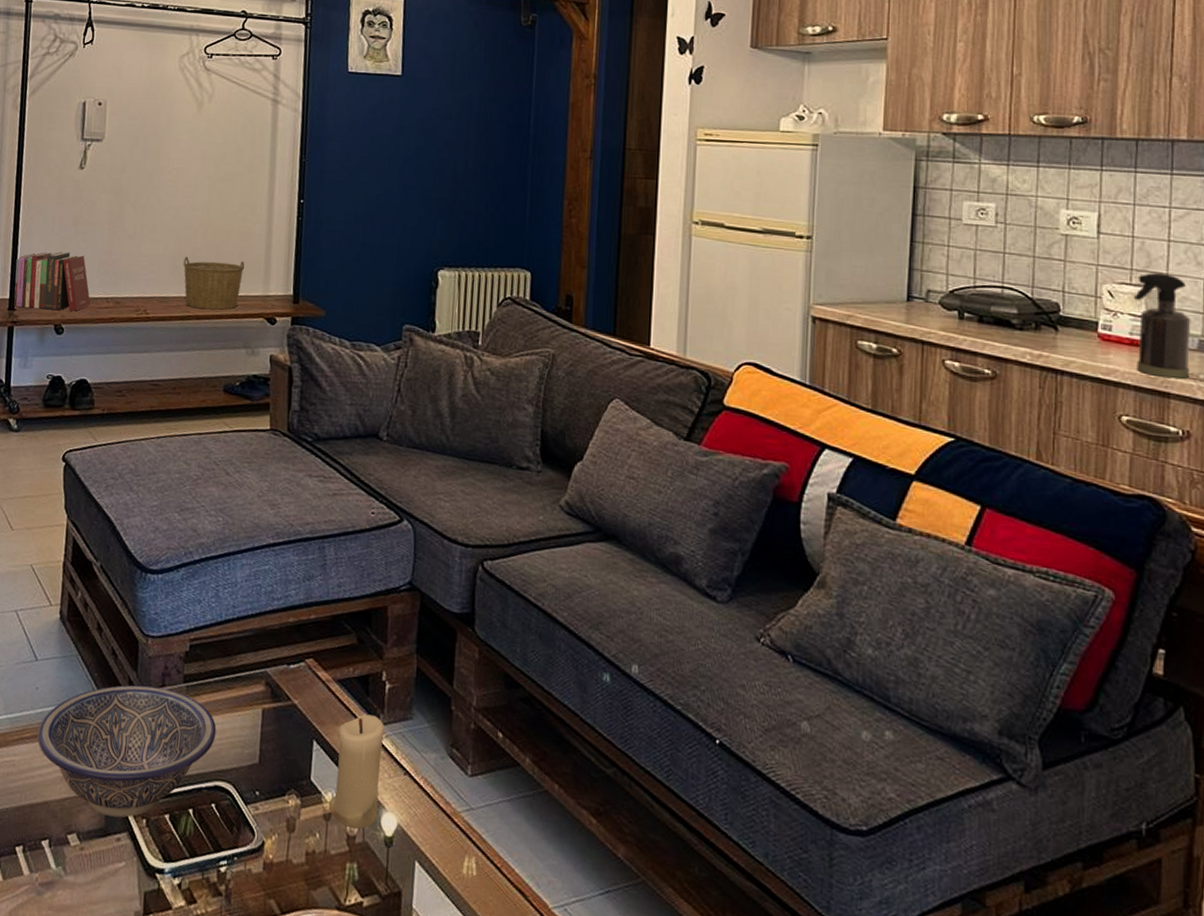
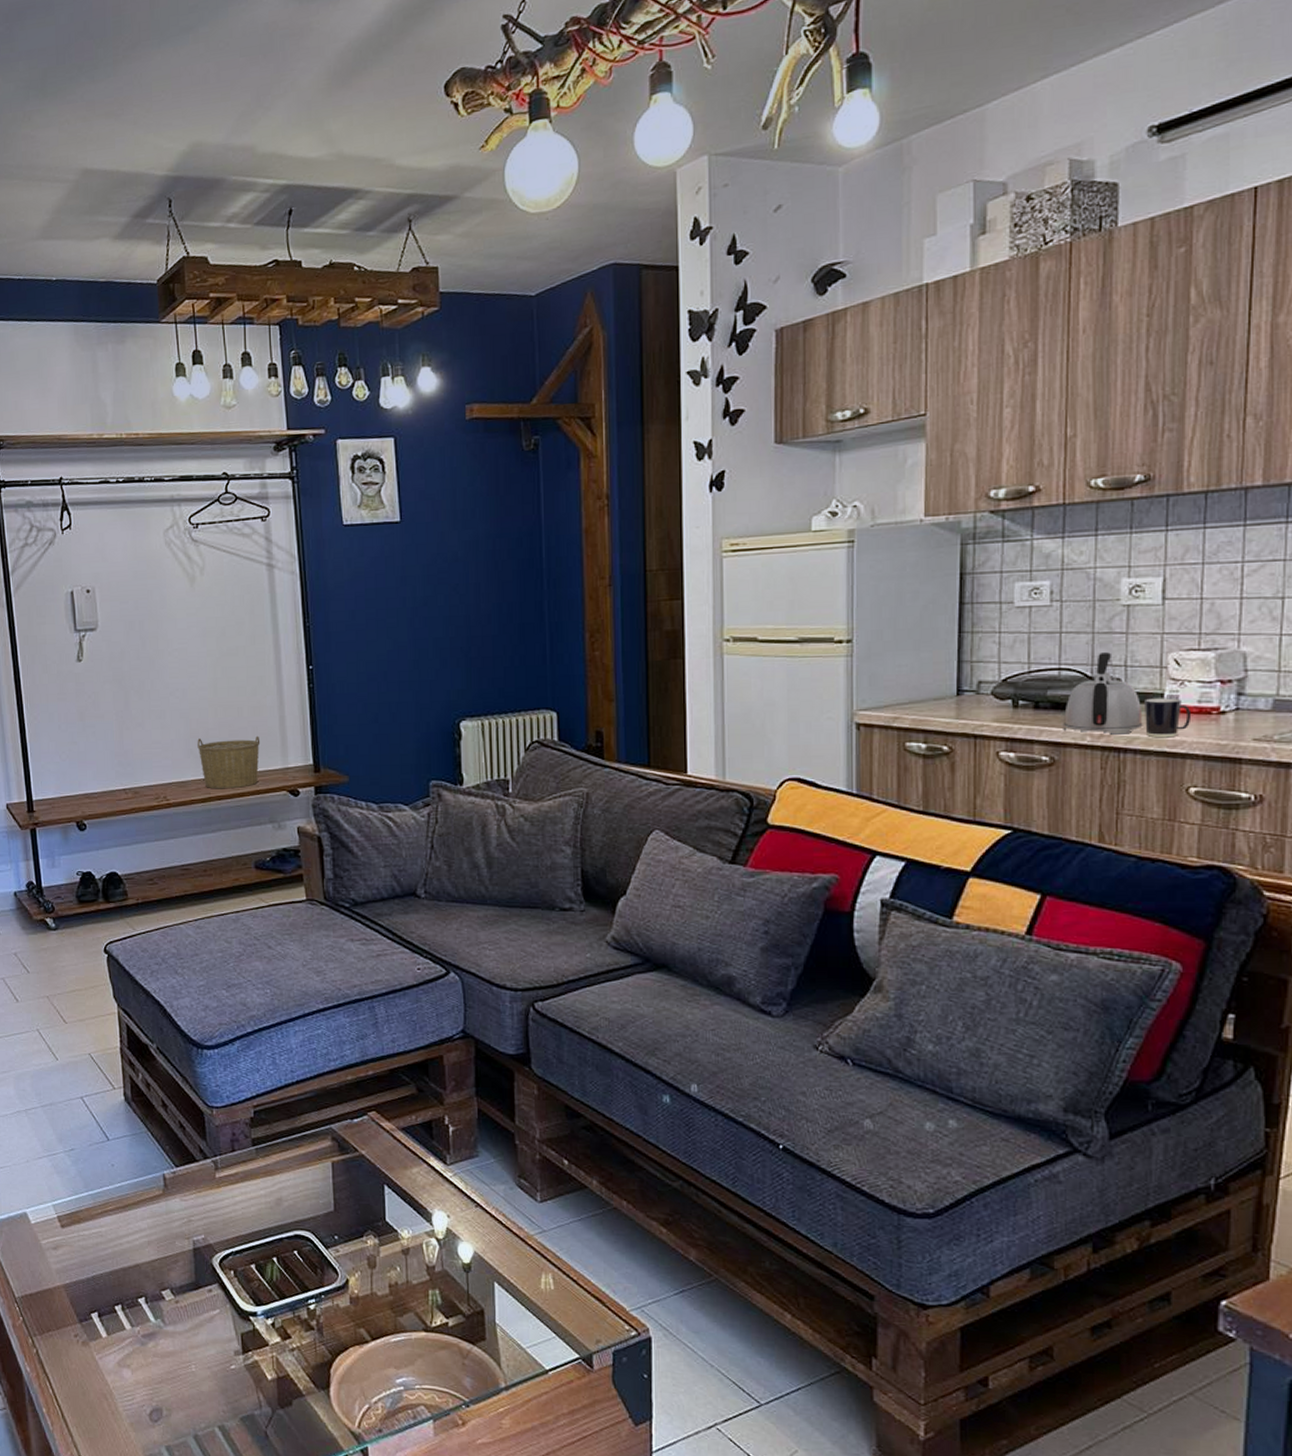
books: present [14,251,91,312] -> none [28,747,109,809]
decorative bowl: present [37,685,217,818] -> none [119,1152,290,1272]
candle: present [328,714,385,830] -> none [405,1156,453,1260]
kettle: none [1004,276,1079,357] -> present [1062,652,1143,735]
mug: none [1081,325,1124,366] -> present [1145,698,1192,738]
spray bottle: present [1133,273,1191,380] -> none [1201,634,1265,744]

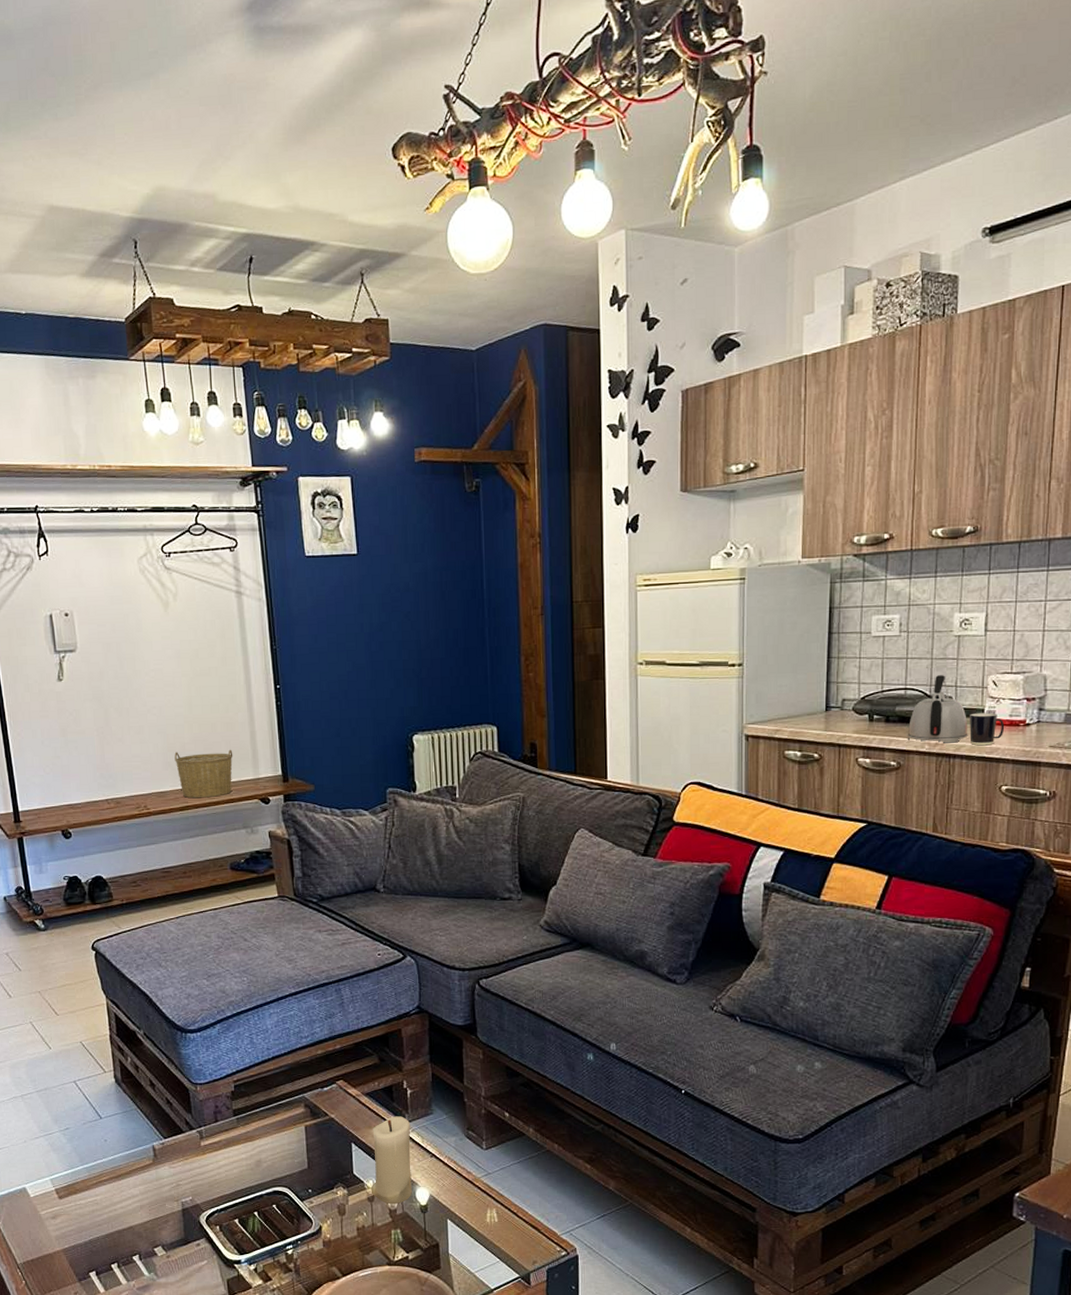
candle: none [405,1156,453,1260] -> present [370,1116,412,1205]

